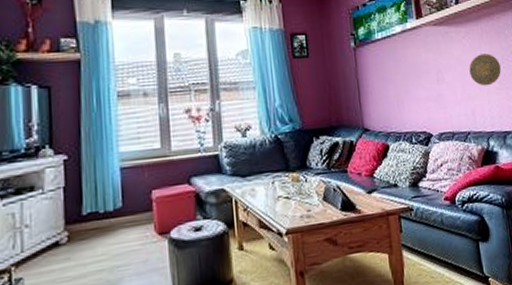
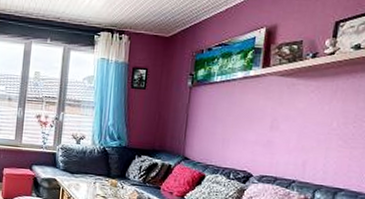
decorative plate: present [469,53,501,86] -> none [310,110,351,142]

